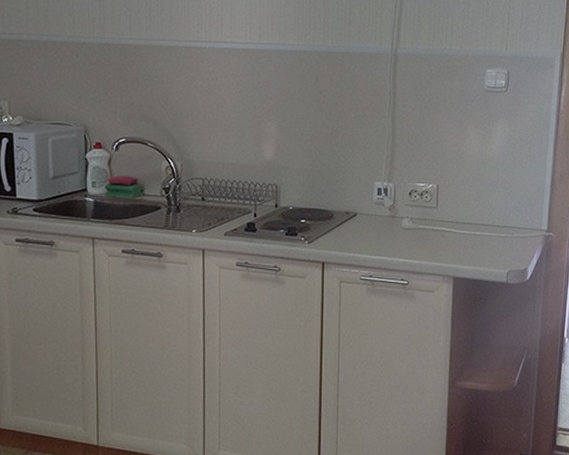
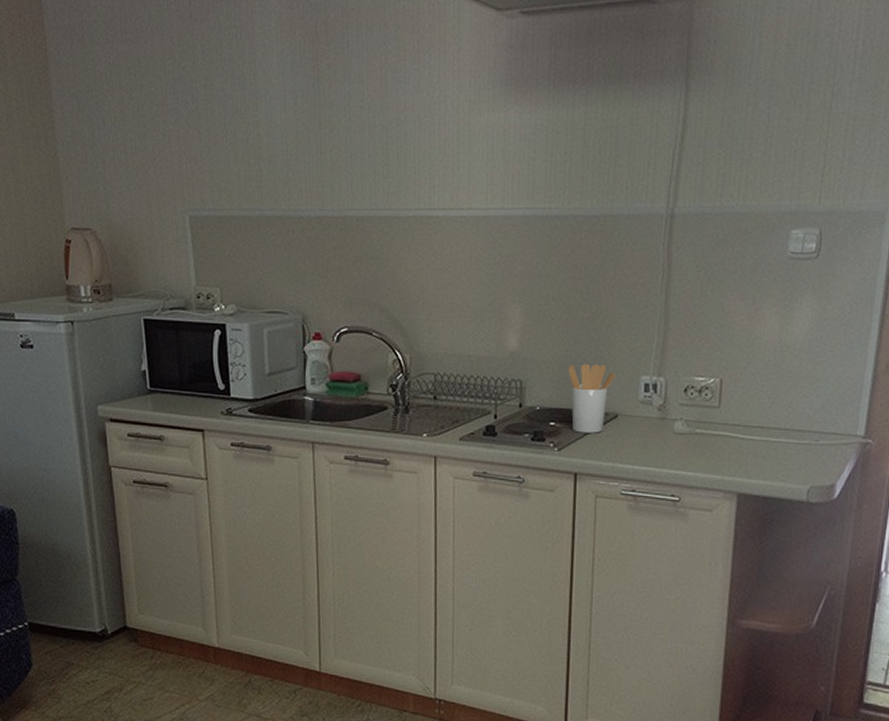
utensil holder: none [315,172,354,229] -> present [568,364,616,433]

